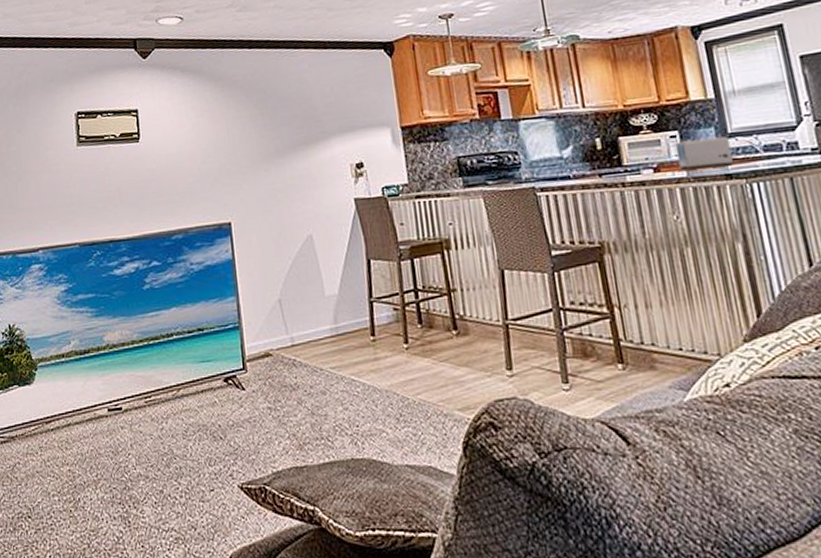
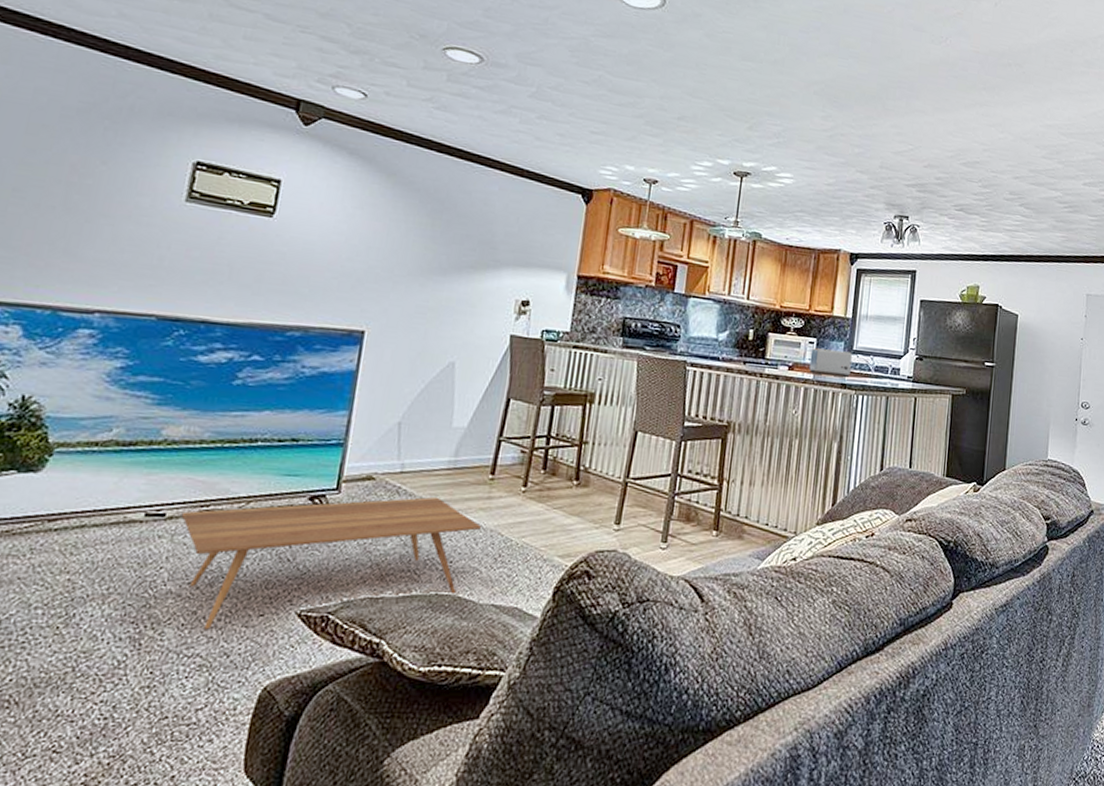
coffee table: none [132,364,376,506] -> present [181,496,481,630]

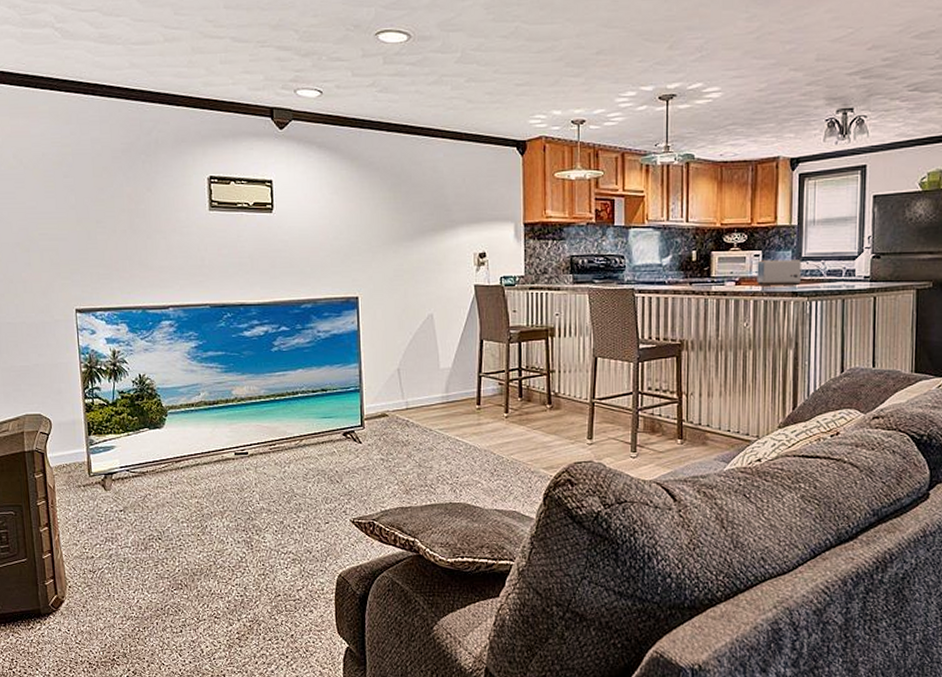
coffee table: present [181,496,481,630] -> none [258,426,476,534]

